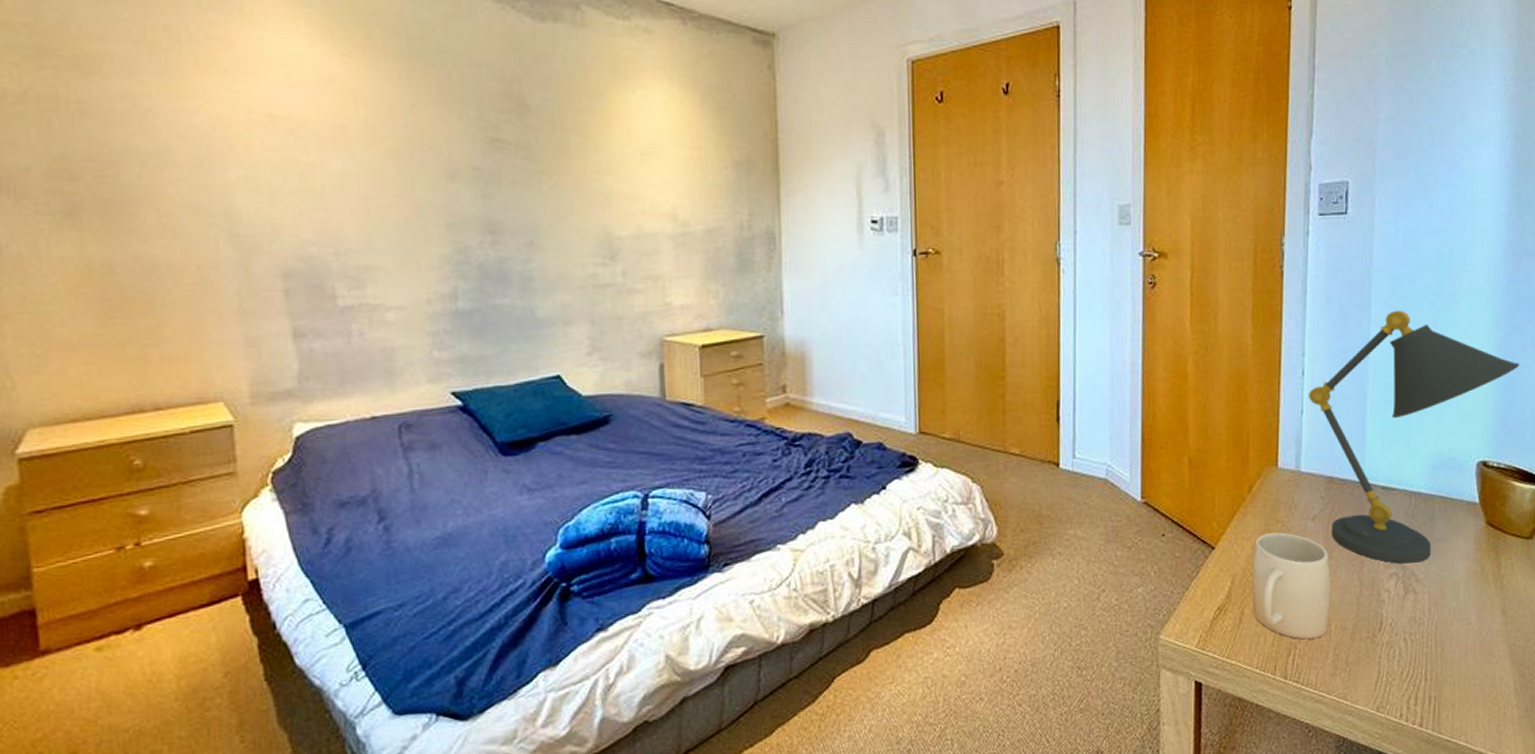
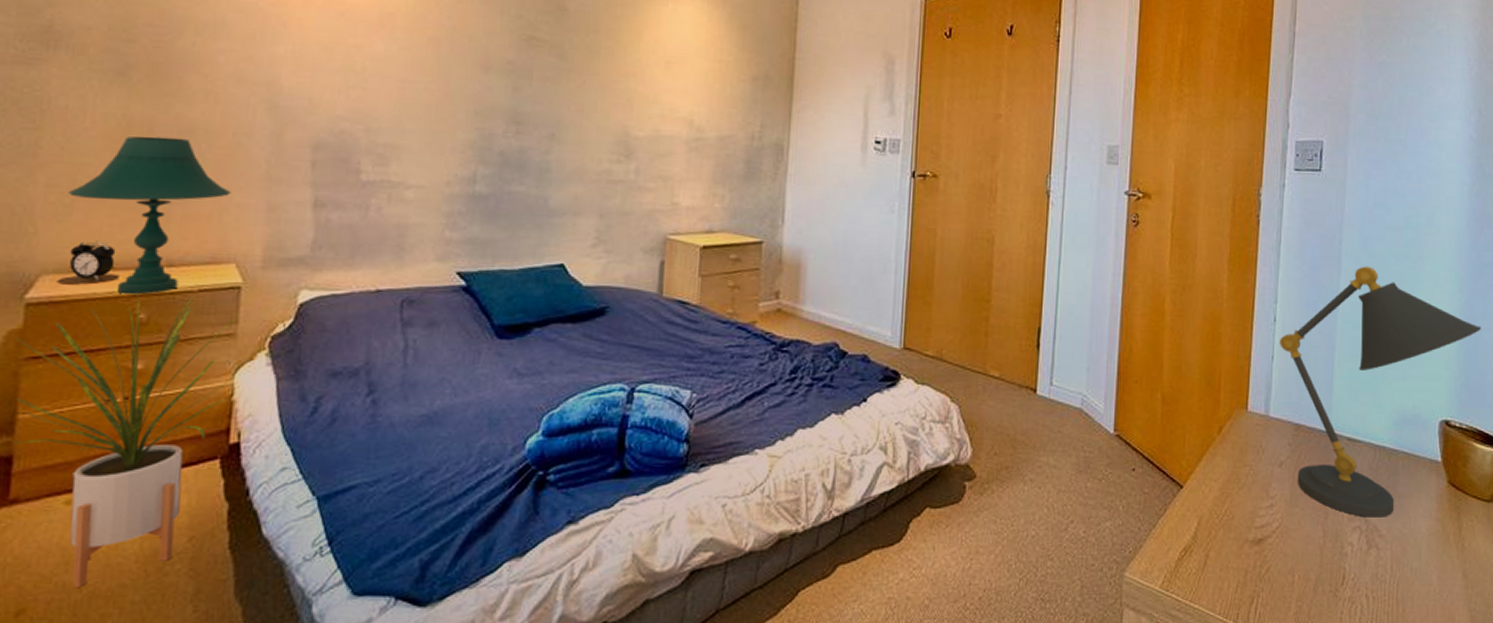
house plant: none [15,435,242,729] -> present [11,293,240,589]
table lamp: none [39,277,206,442] -> present [68,136,231,295]
alarm clock: none [45,390,108,437] -> present [57,240,120,285]
mug: present [1252,532,1331,640] -> none [1217,475,1296,588]

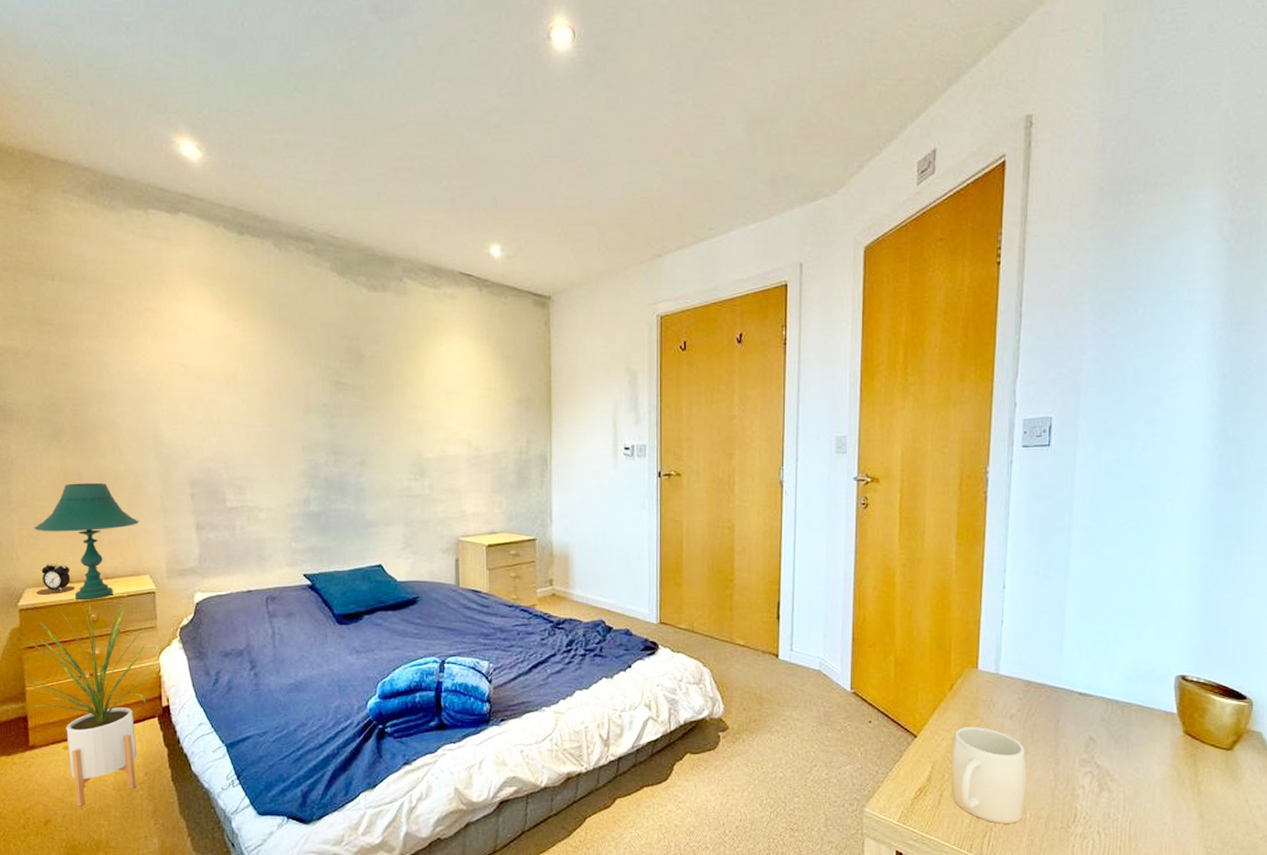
mug: none [1217,475,1296,588] -> present [951,726,1027,824]
desk lamp: present [1280,266,1481,518] -> none [1009,533,1222,764]

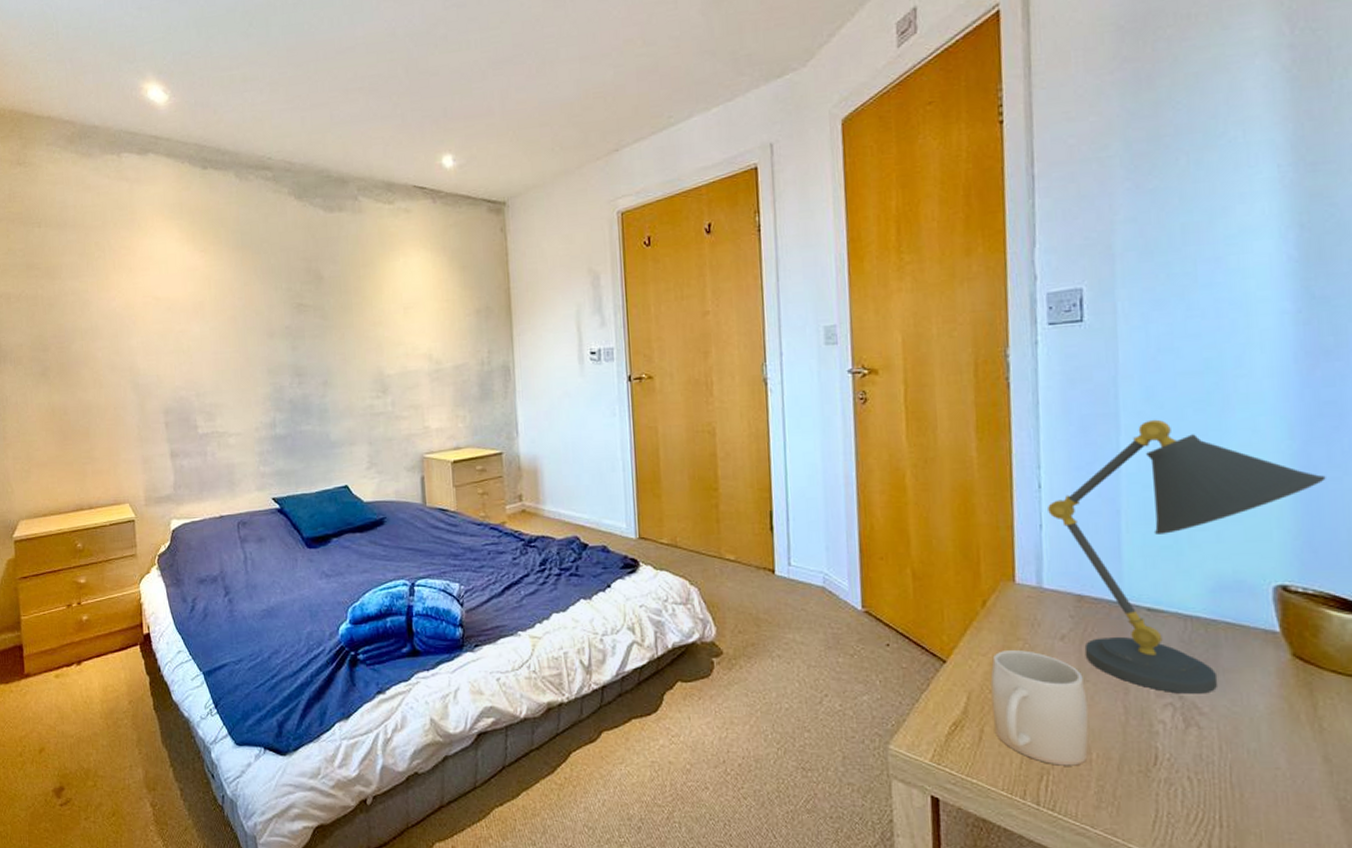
house plant: present [17,598,160,807] -> none [12,527,140,735]
table lamp: present [34,482,139,601] -> none [26,415,119,531]
alarm clock: present [36,562,75,595] -> none [29,494,63,526]
desk lamp: none [1009,533,1222,764] -> present [1048,419,1326,694]

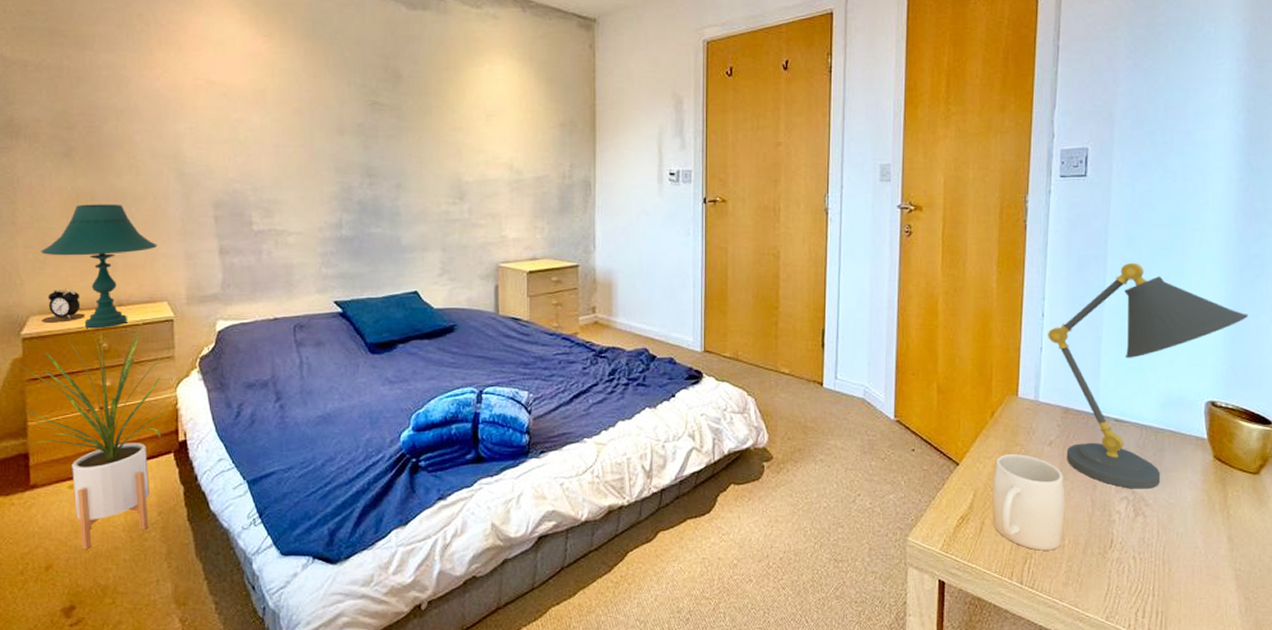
house plant: none [12,527,140,735] -> present [19,326,177,550]
table lamp: none [26,415,119,531] -> present [40,204,157,329]
alarm clock: none [29,494,63,526] -> present [42,288,85,323]

